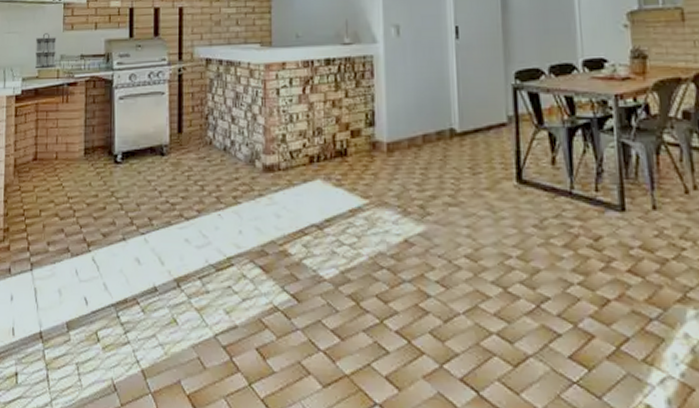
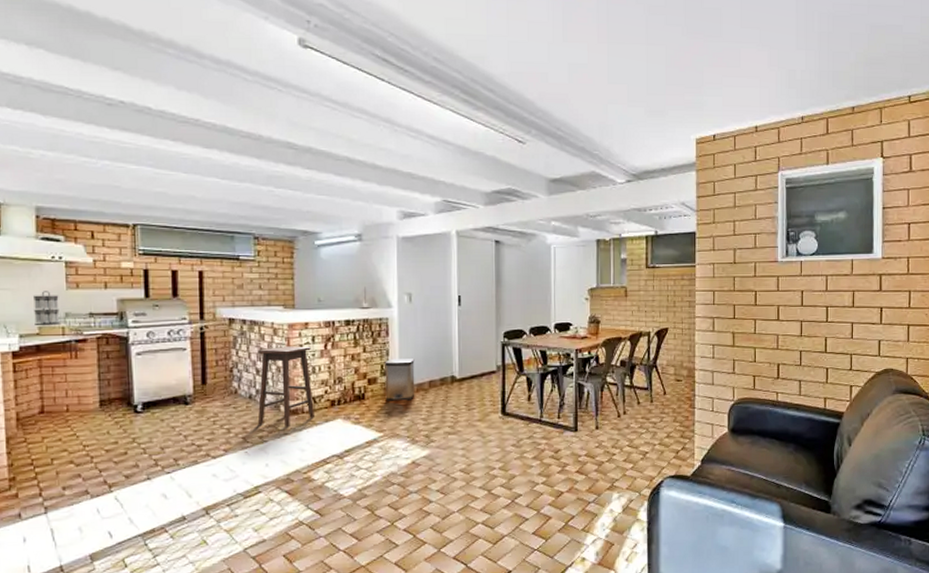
bar stool: none [231,90,291,186] -> present [257,346,314,427]
pedal bin: none [370,106,406,159] -> present [385,359,415,401]

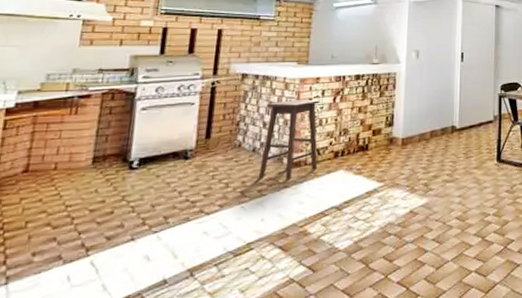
spice rack: present [33,291,60,325] -> none [37,48,70,81]
pedal bin: present [385,359,415,401] -> none [388,110,418,151]

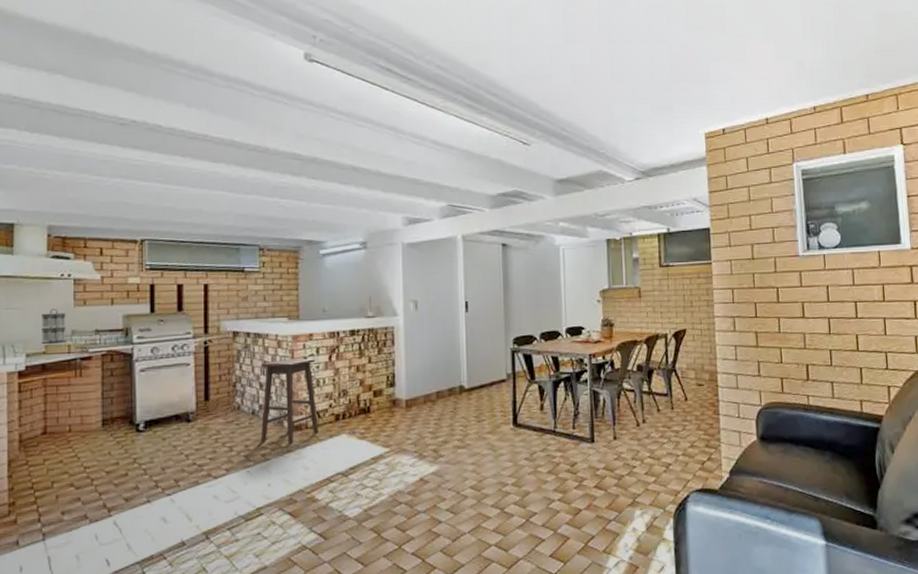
spice rack: none [37,48,70,81] -> present [42,309,66,344]

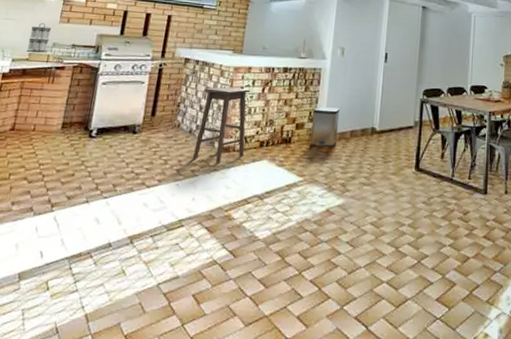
pedal bin: none [390,368,423,414] -> present [309,107,340,148]

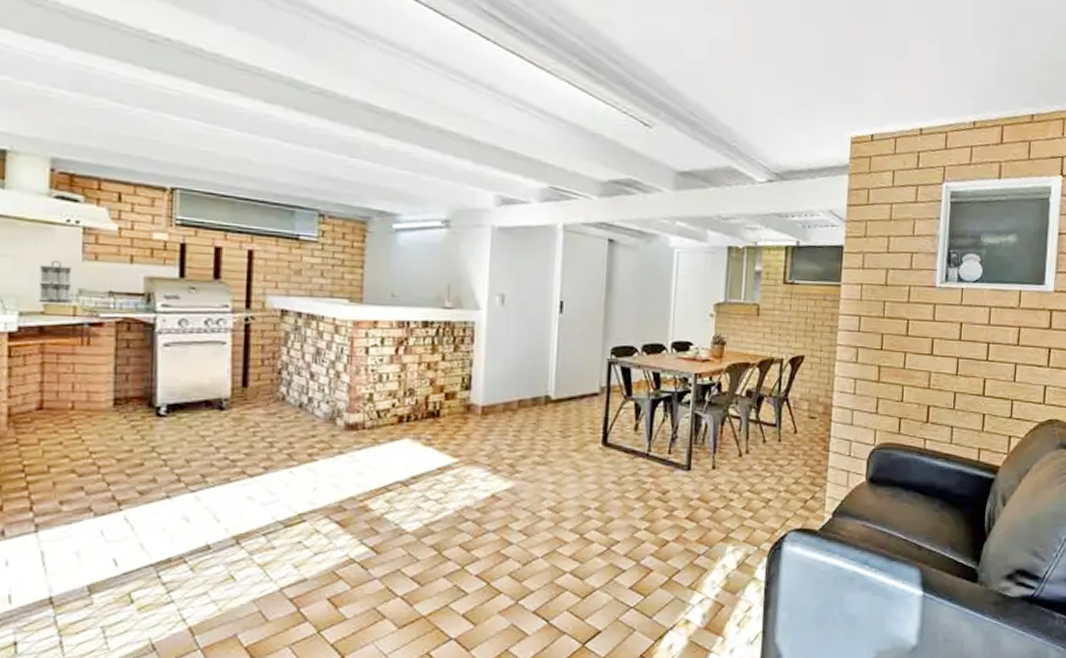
bar stool: present [192,87,251,163] -> none [307,347,379,444]
pedal bin: present [309,107,340,148] -> none [465,371,503,422]

